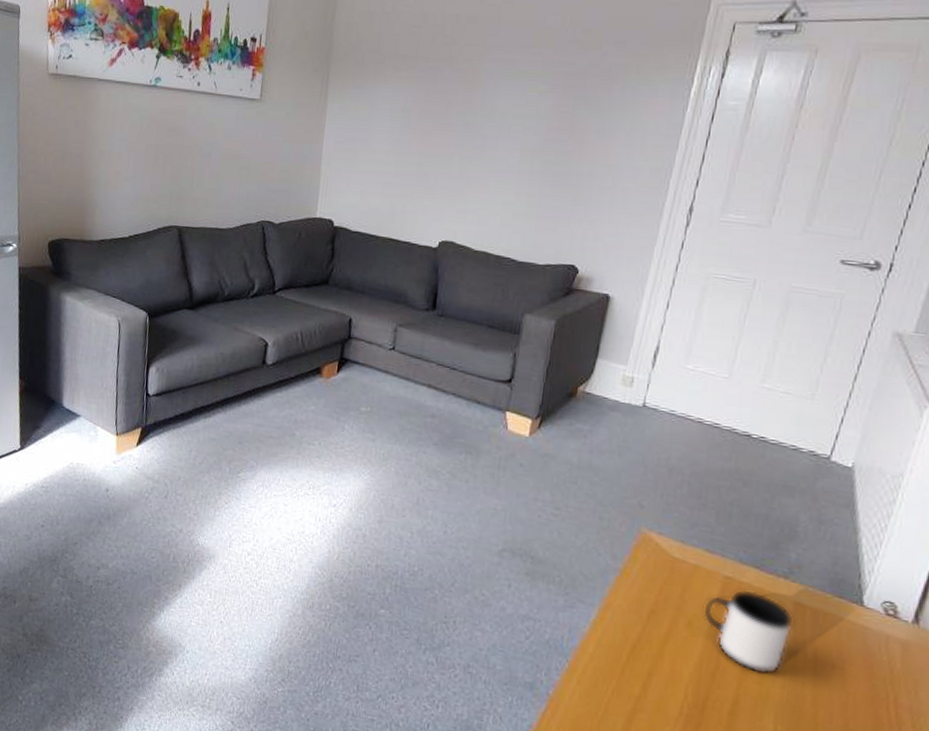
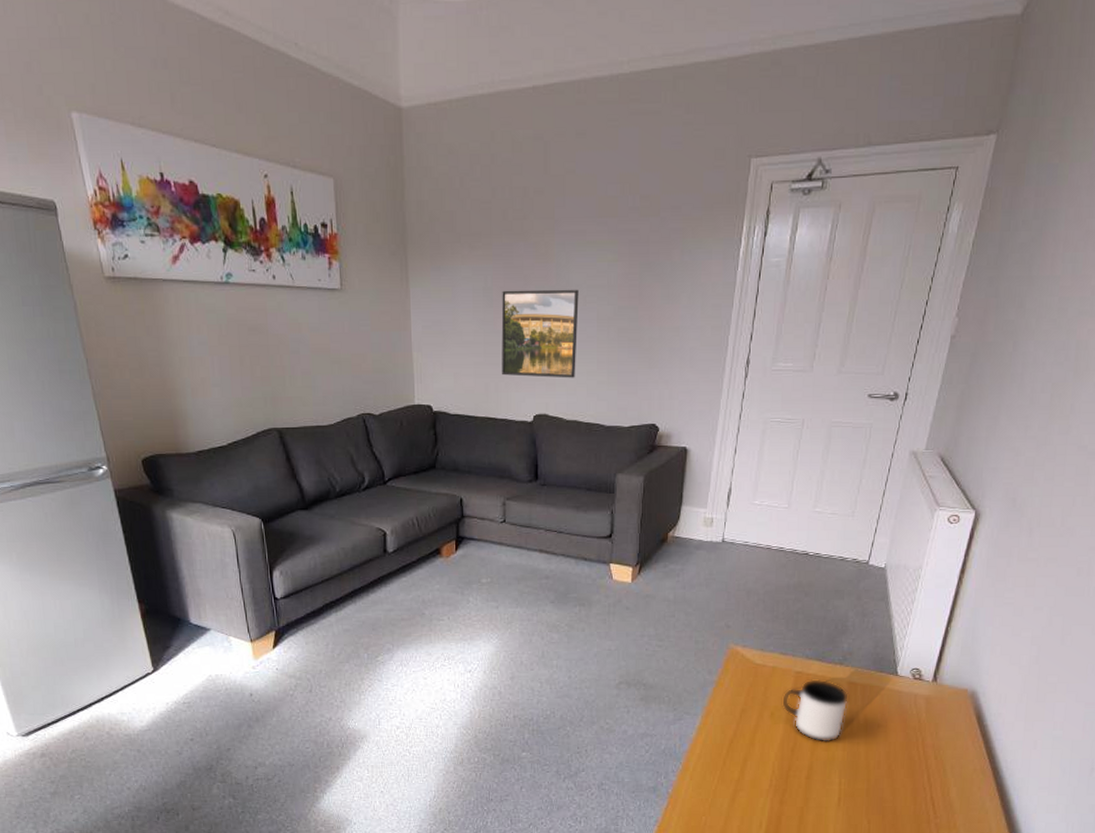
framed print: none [411,113,503,208] -> present [501,289,579,378]

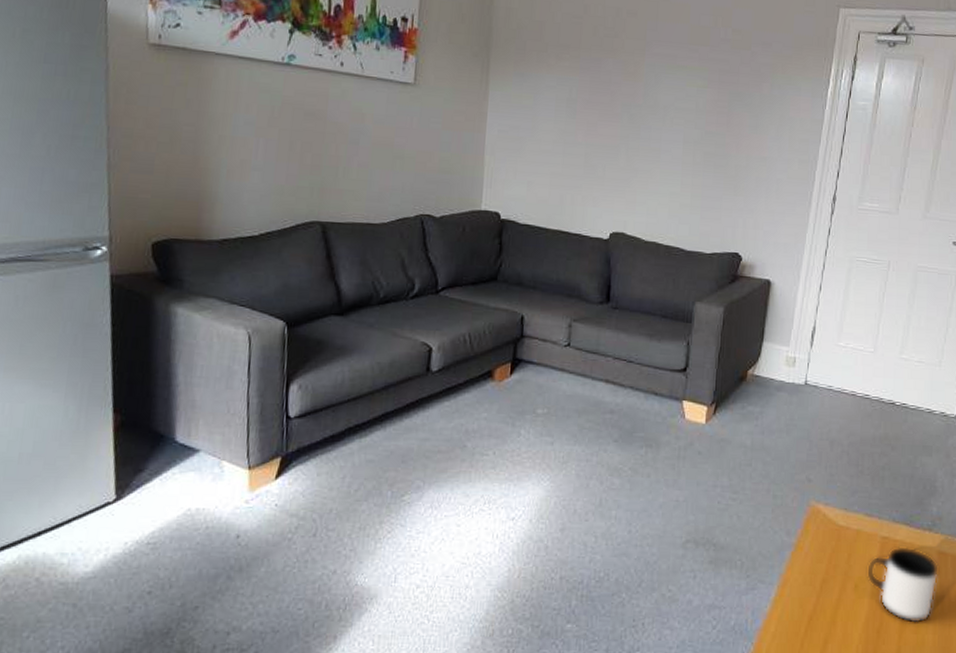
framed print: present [501,289,579,378] -> none [579,103,666,198]

